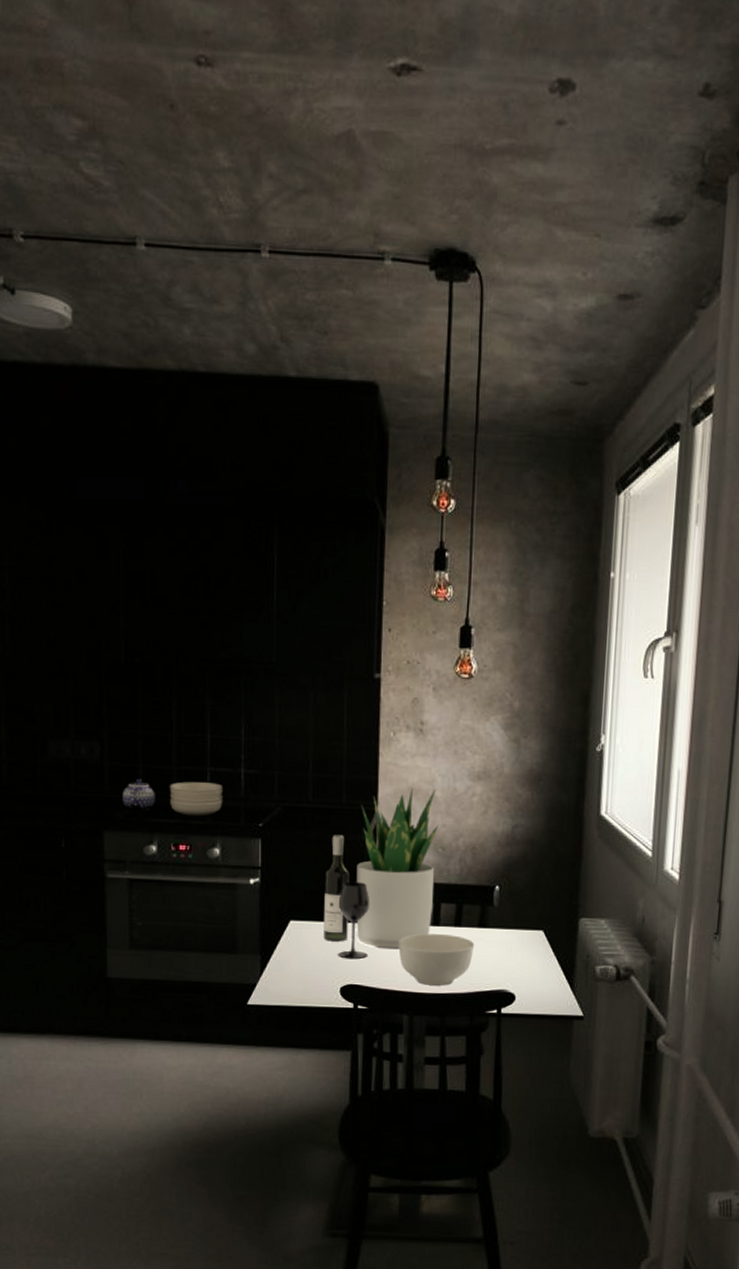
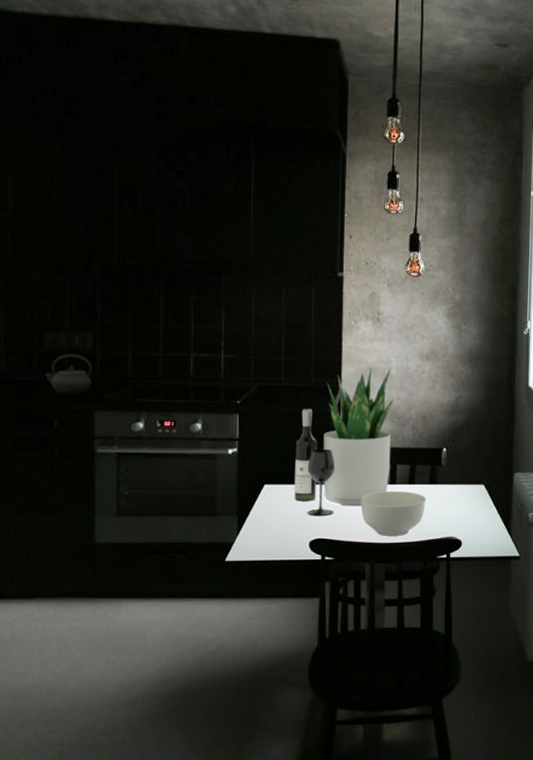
kettle: none [50,764,101,813] -> present [45,353,93,395]
teapot: present [122,778,155,811] -> none [113,364,143,393]
bowl: present [169,782,224,818] -> none [155,366,205,397]

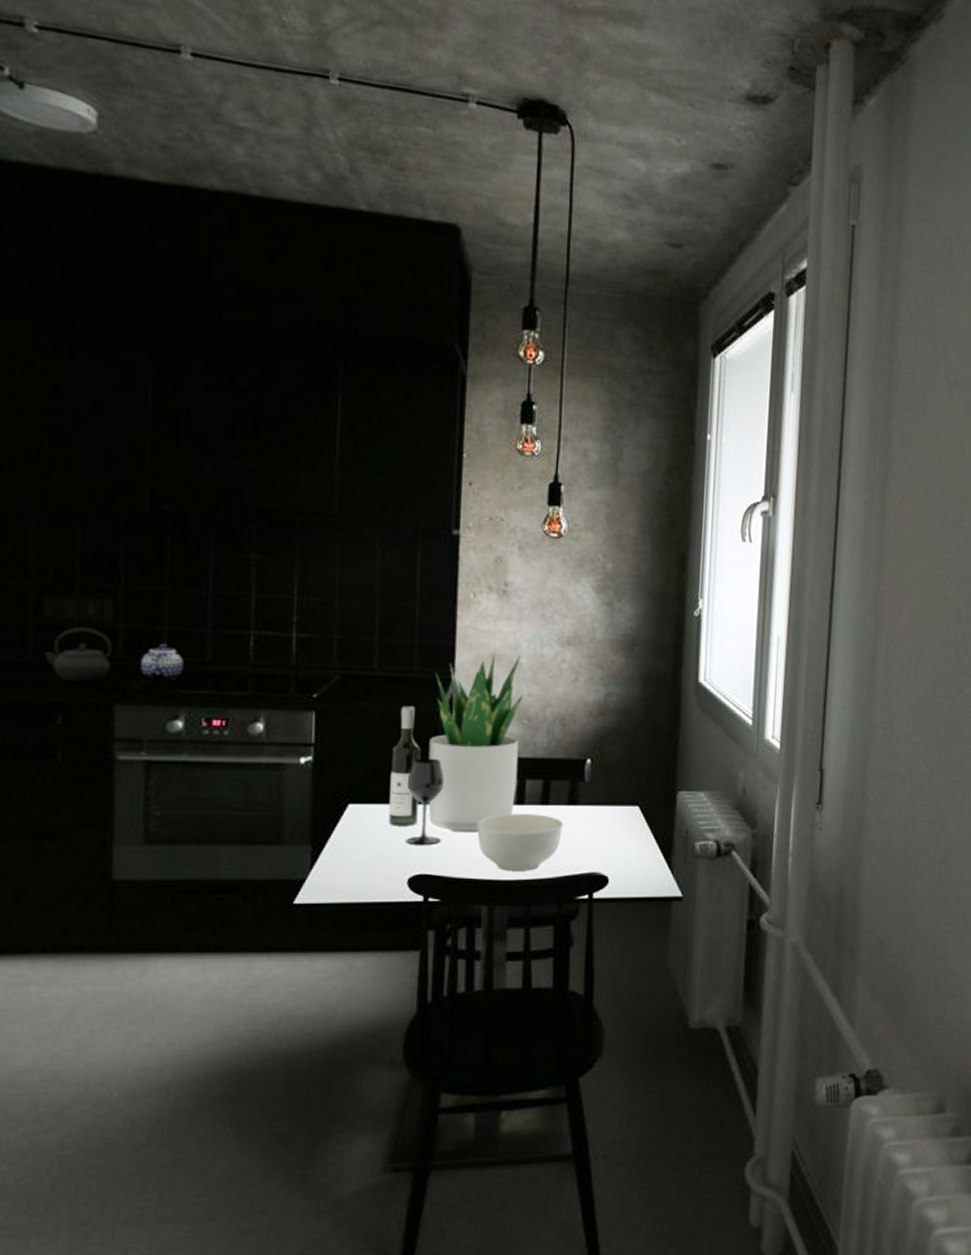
teapot: none [113,364,143,393] -> present [141,643,184,681]

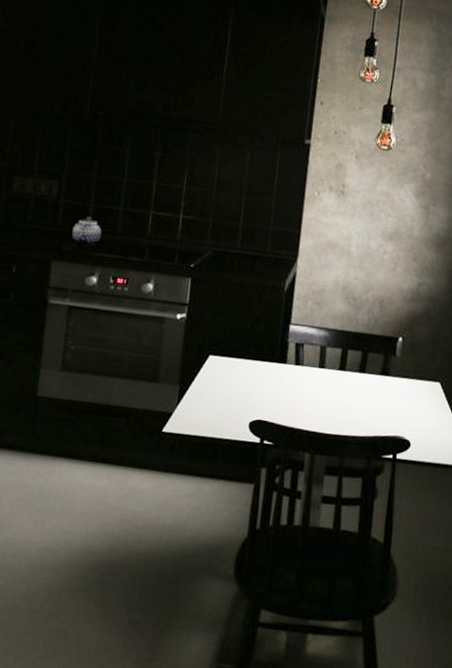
kettle: present [45,626,113,683] -> none [9,200,55,243]
bottle: present [389,706,421,826] -> none [238,279,268,379]
wineglass: present [405,758,445,844] -> none [250,323,284,396]
planter: present [428,654,525,831] -> none [269,242,353,389]
bowl: present [477,814,564,871] -> none [306,376,377,428]

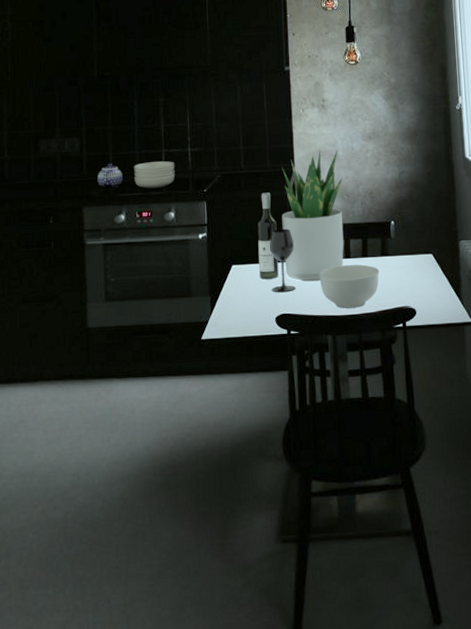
bowl: none [113,222,163,256] -> present [133,161,176,190]
bottle: none [238,279,268,379] -> present [258,192,279,280]
wineglass: none [250,323,284,396] -> present [269,228,295,292]
planter: none [269,242,353,389] -> present [282,150,344,281]
bowl: none [306,376,377,428] -> present [319,264,380,308]

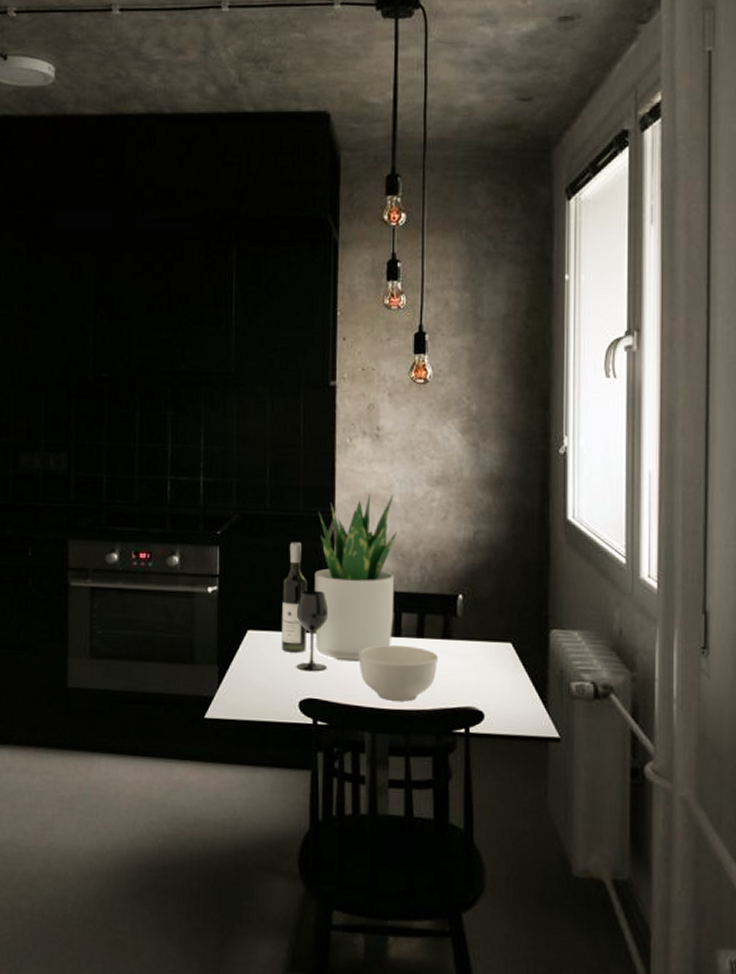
teapot: present [97,163,123,189] -> none [87,488,118,520]
bowl: present [133,161,176,190] -> none [131,490,183,526]

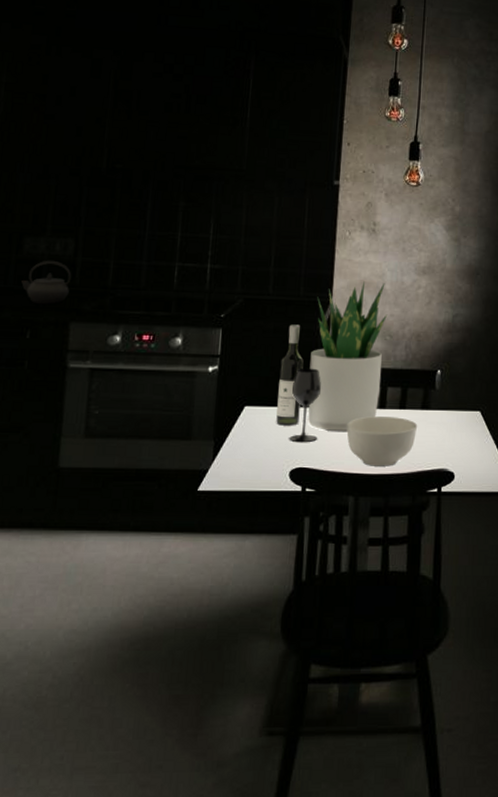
kettle: none [20,475,67,522] -> present [21,260,72,305]

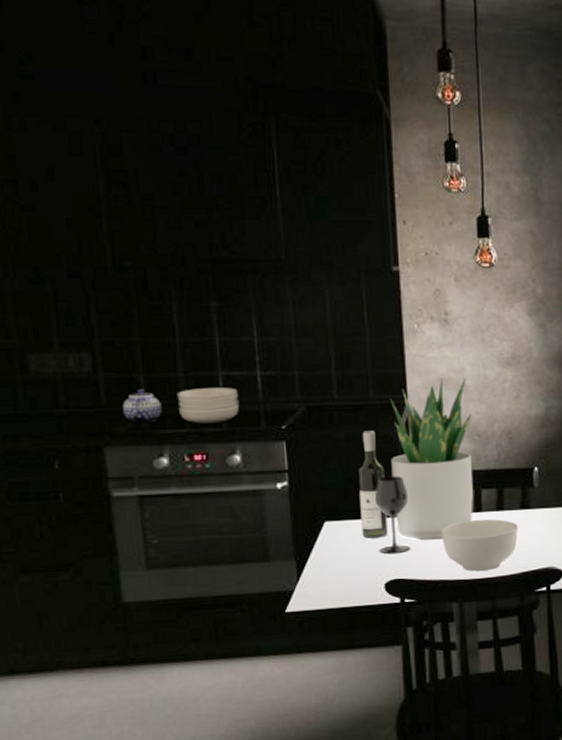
kettle: present [21,260,72,305] -> none [35,378,96,430]
teapot: none [91,273,124,304] -> present [123,388,162,423]
bowl: none [137,276,190,310] -> present [176,387,240,425]

